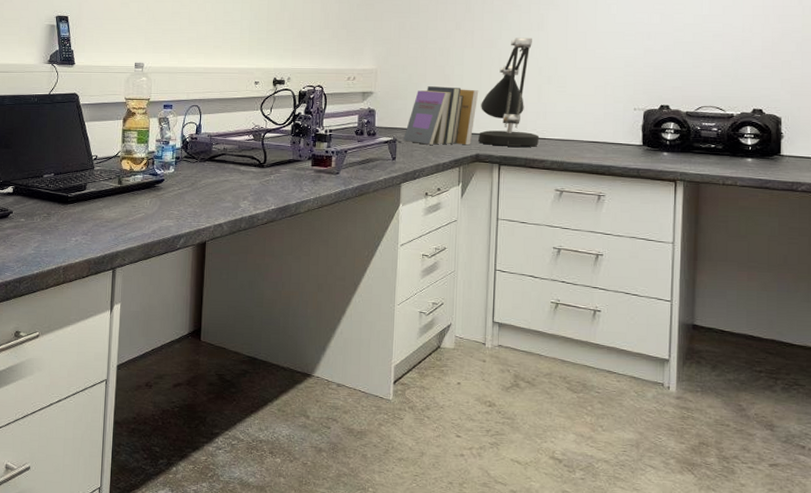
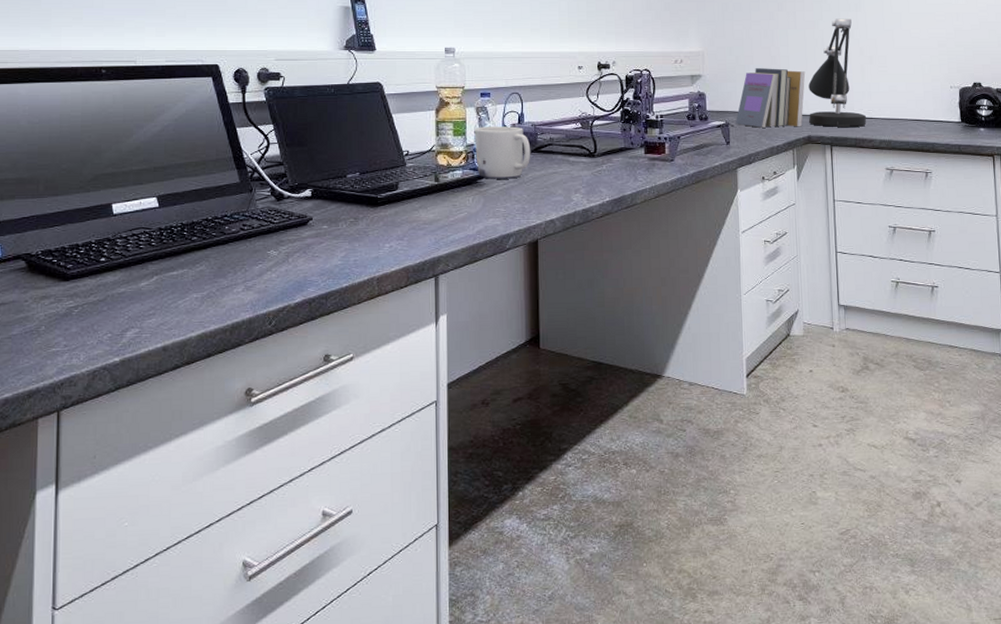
mug: none [155,136,206,185] -> present [474,126,531,179]

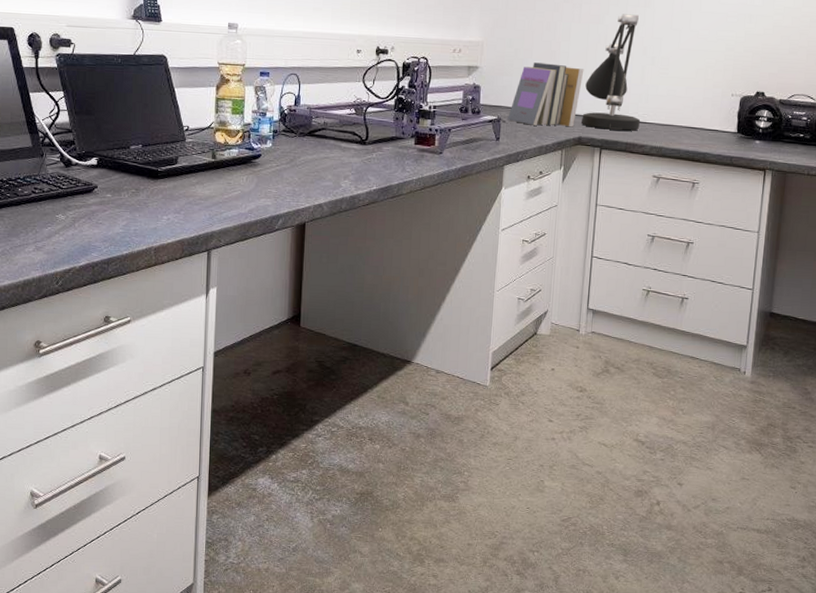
mug: present [474,126,531,179] -> none [251,106,305,161]

